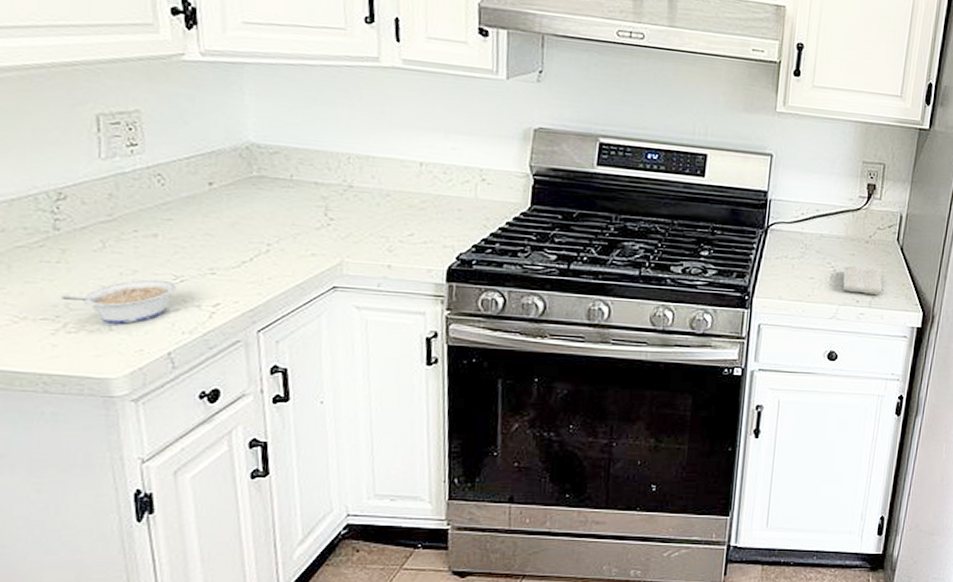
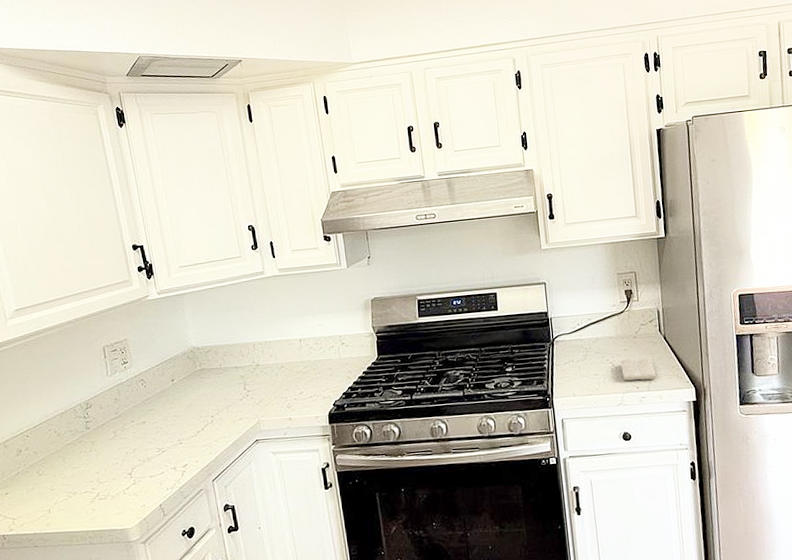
legume: present [61,279,177,324] -> none [94,453,161,489]

